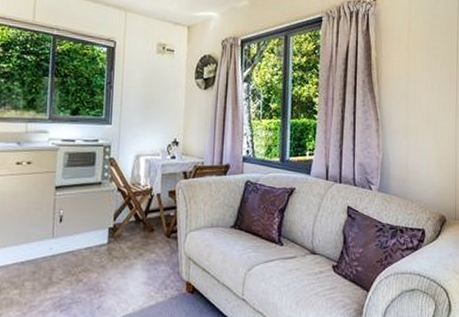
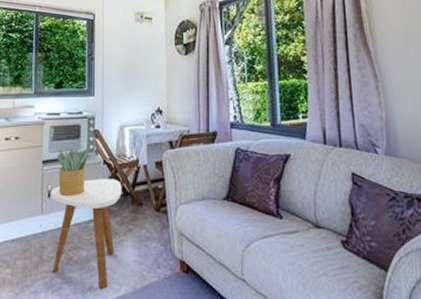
side table: none [61,205,135,309] -> present [51,179,122,290]
potted plant: none [70,176,103,222] -> present [57,148,89,197]

